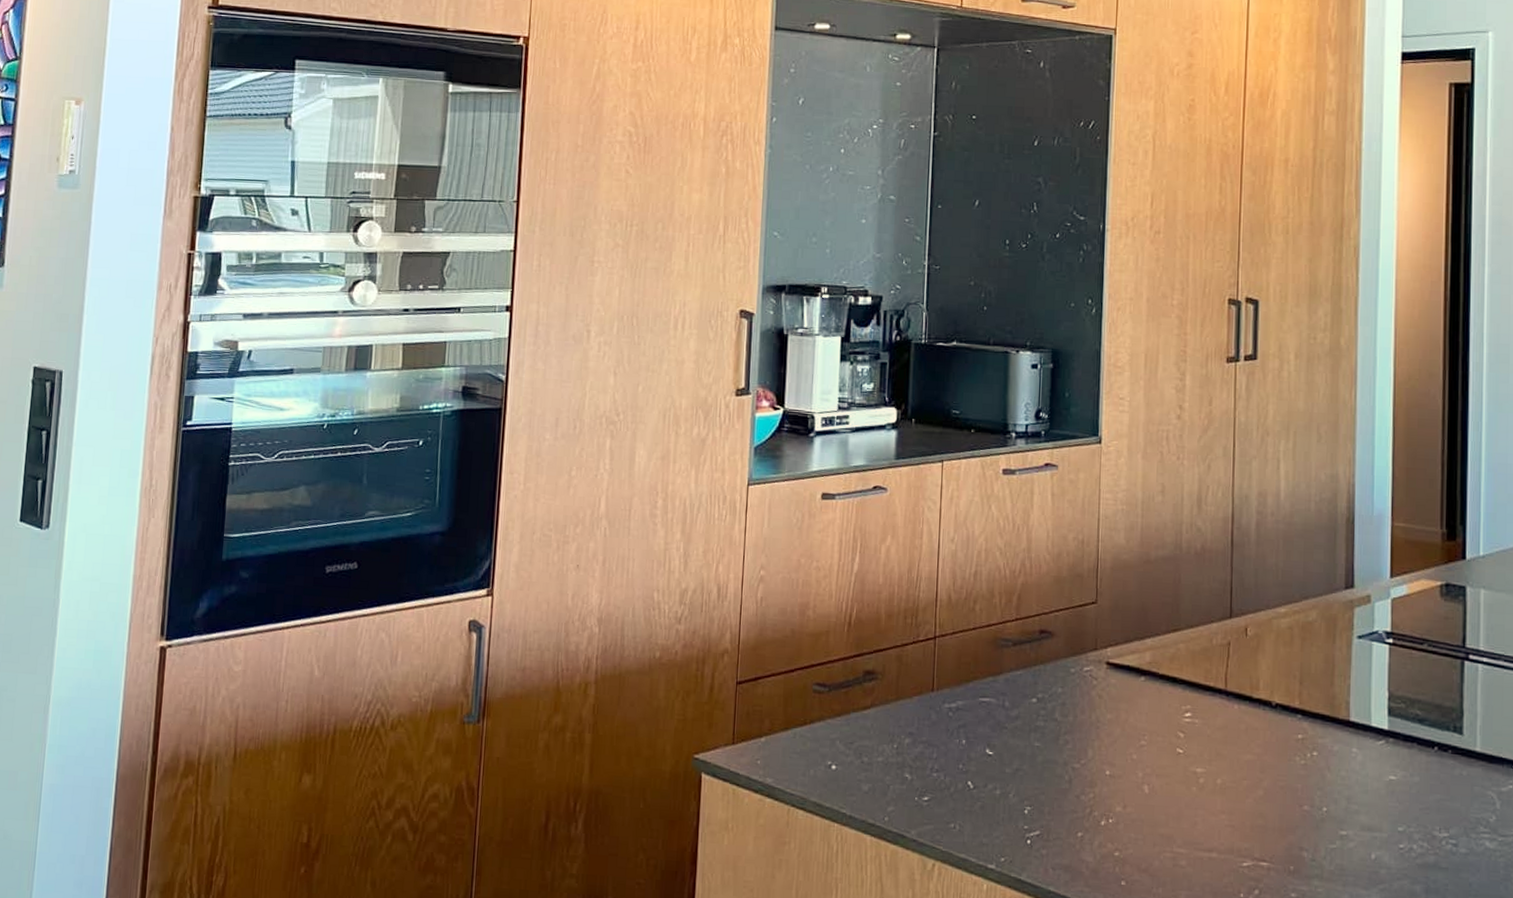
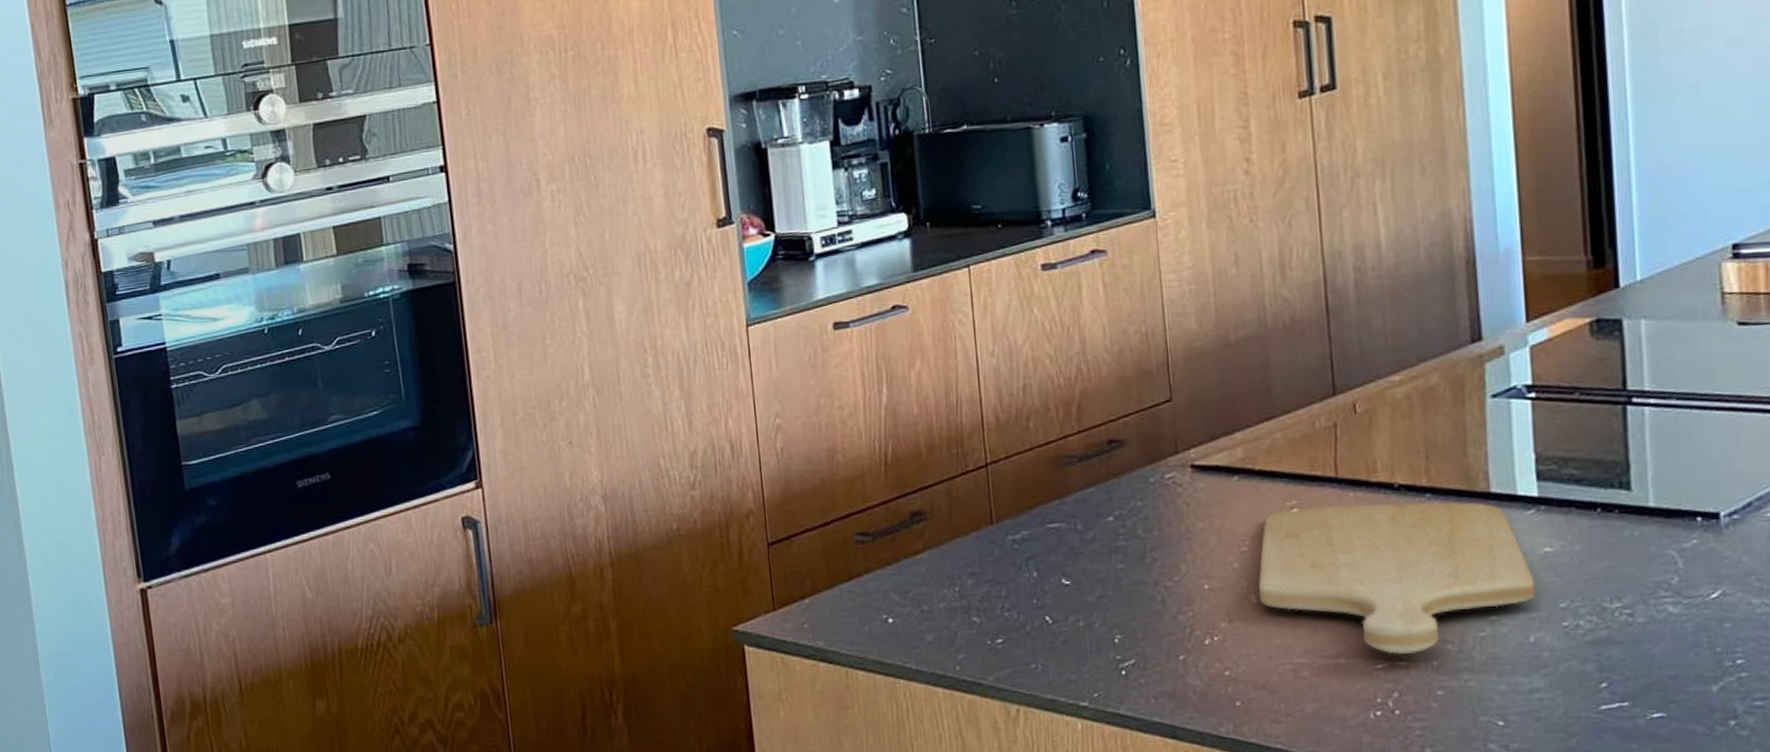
chopping board: none [1151,712,1379,857] -> present [1258,502,1536,655]

